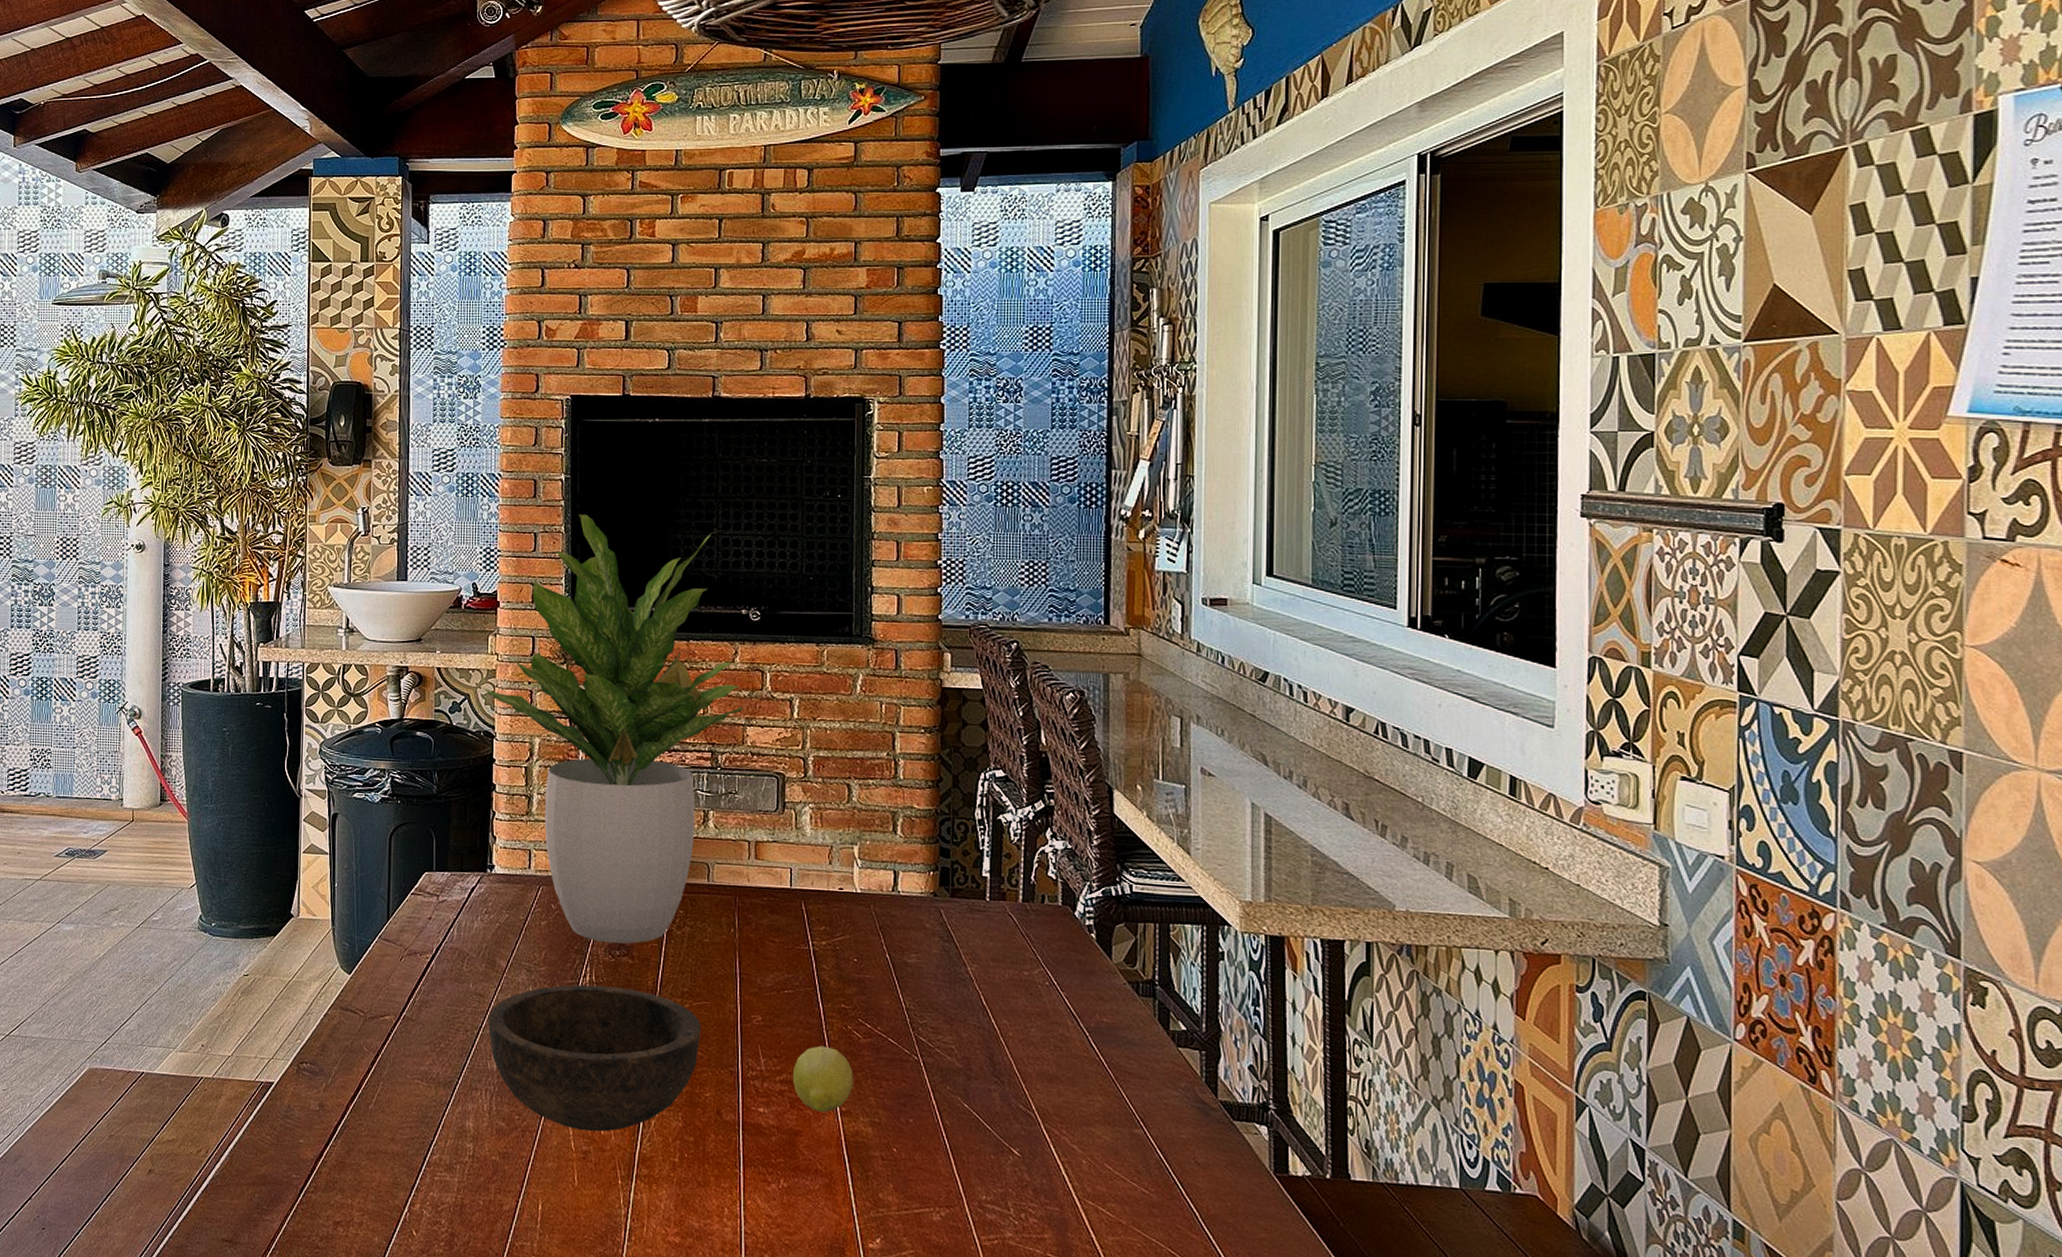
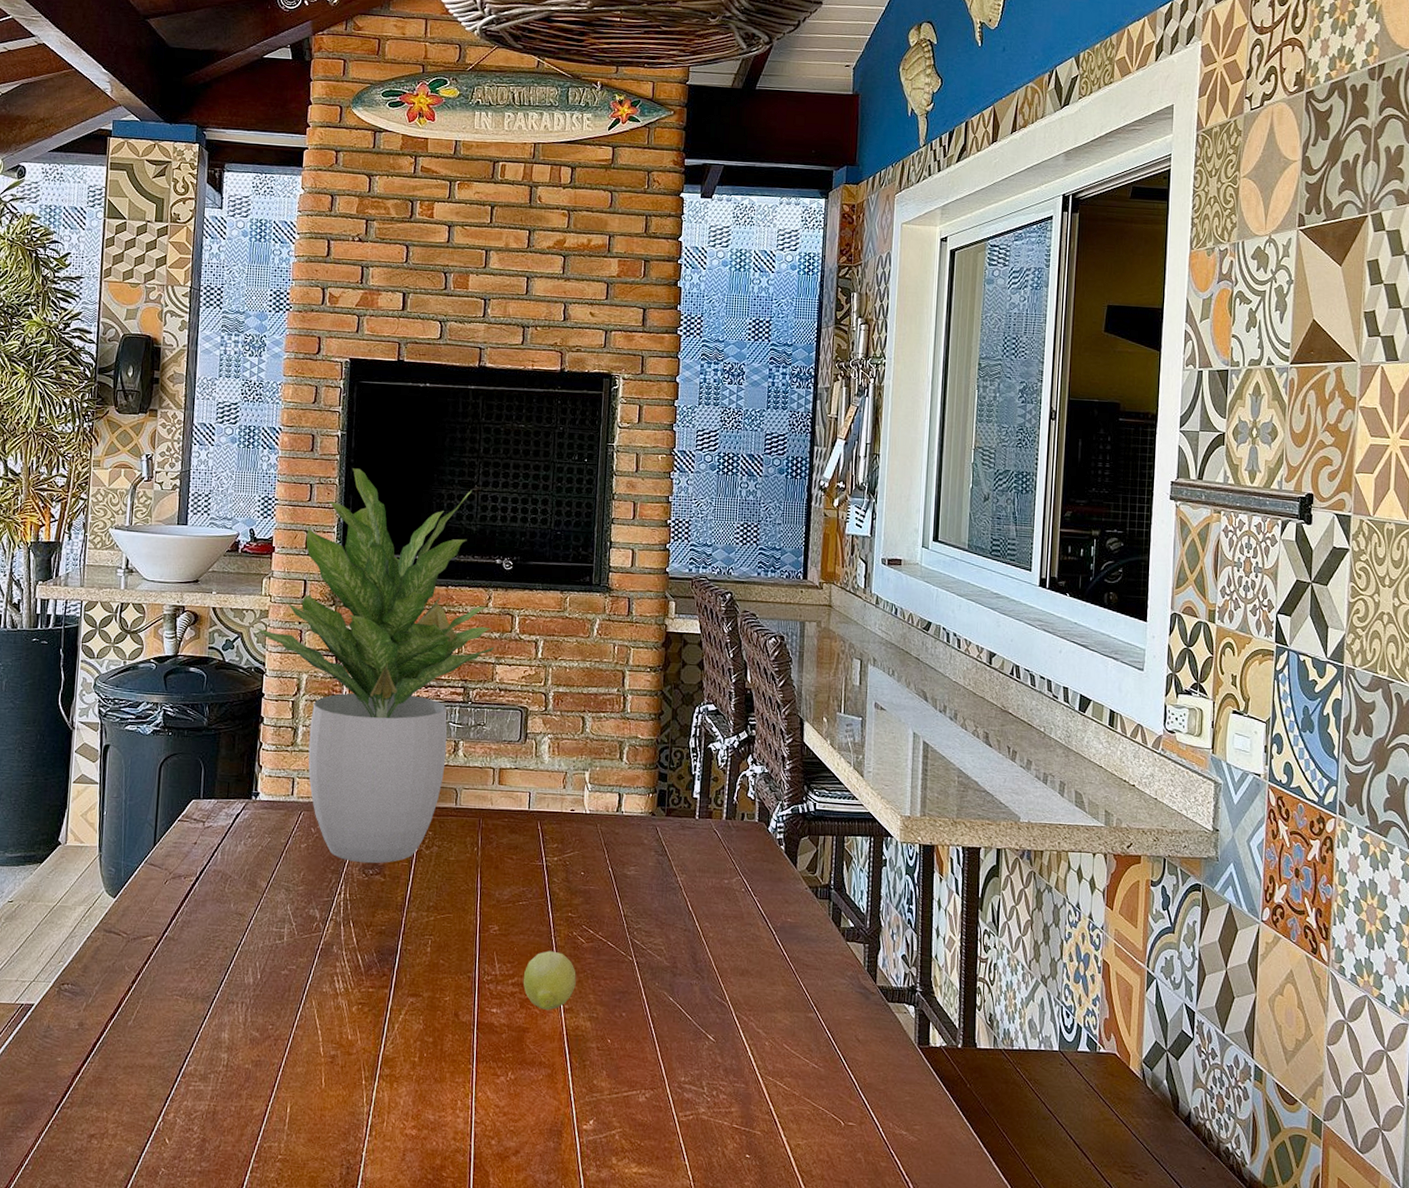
bowl: present [488,984,702,1132] -> none [246,902,444,1037]

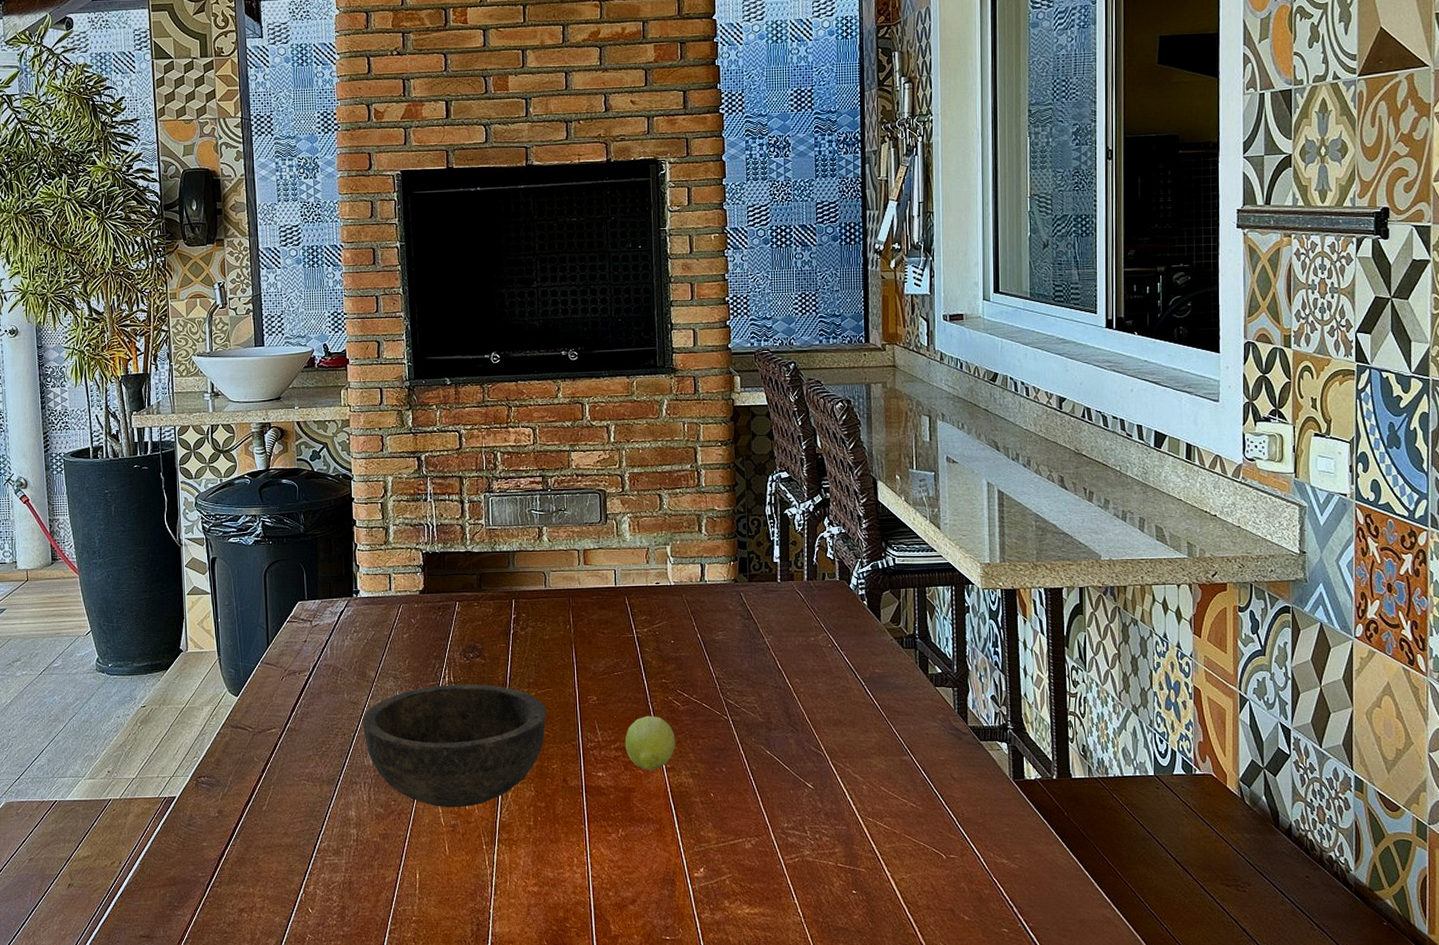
bowl: none [246,902,444,1037] -> present [362,684,547,808]
potted plant: present [255,468,494,864] -> none [338,276,567,648]

